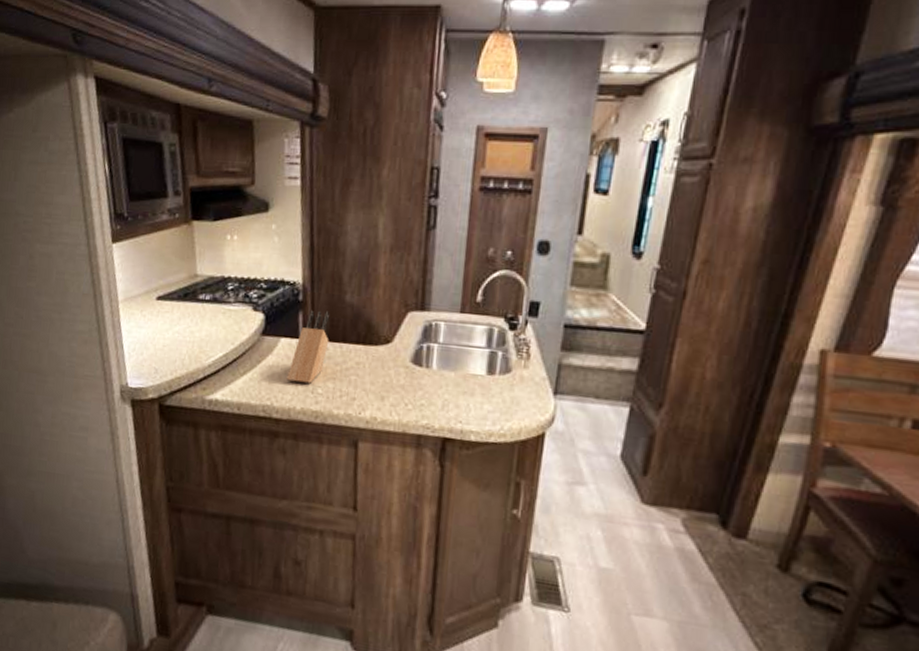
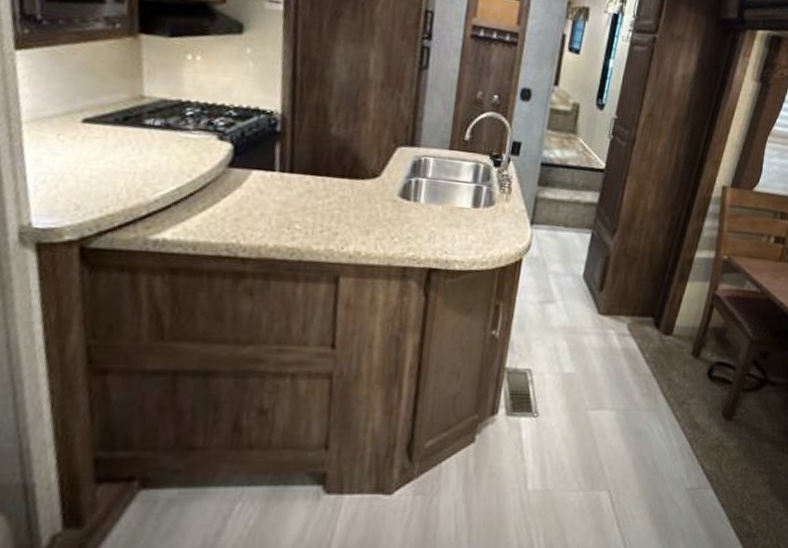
knife block: present [286,310,329,384] -> none [257,142,312,219]

